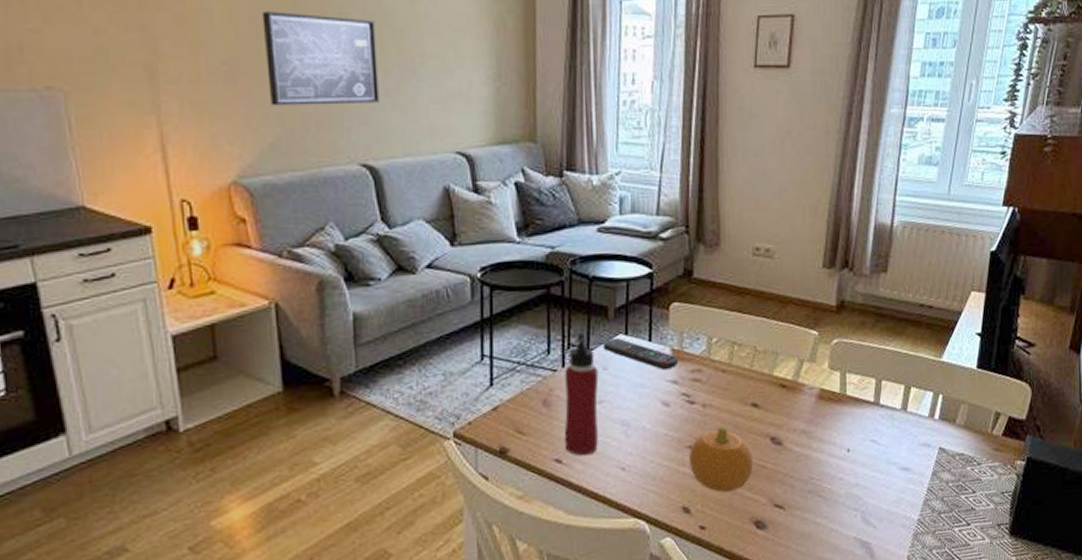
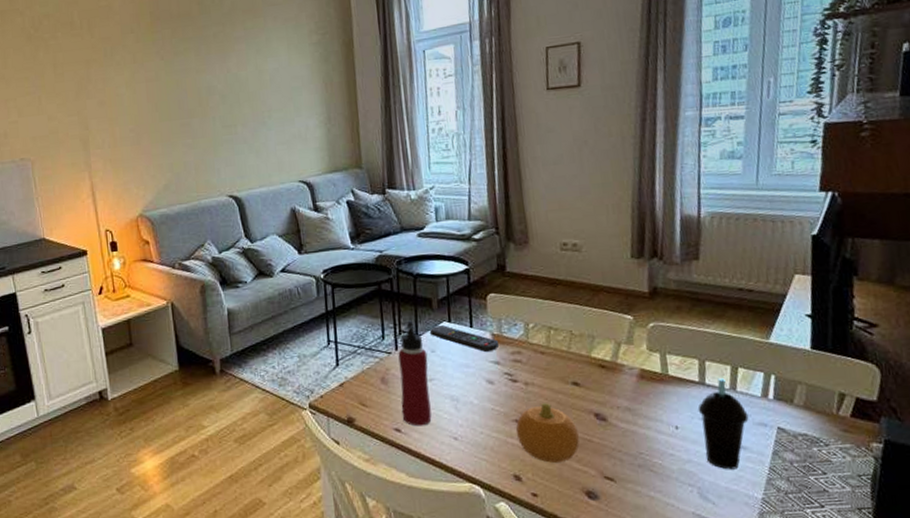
wall art: present [262,12,381,106] -> none [155,88,241,158]
cup: none [870,397,915,493] -> present [697,377,749,470]

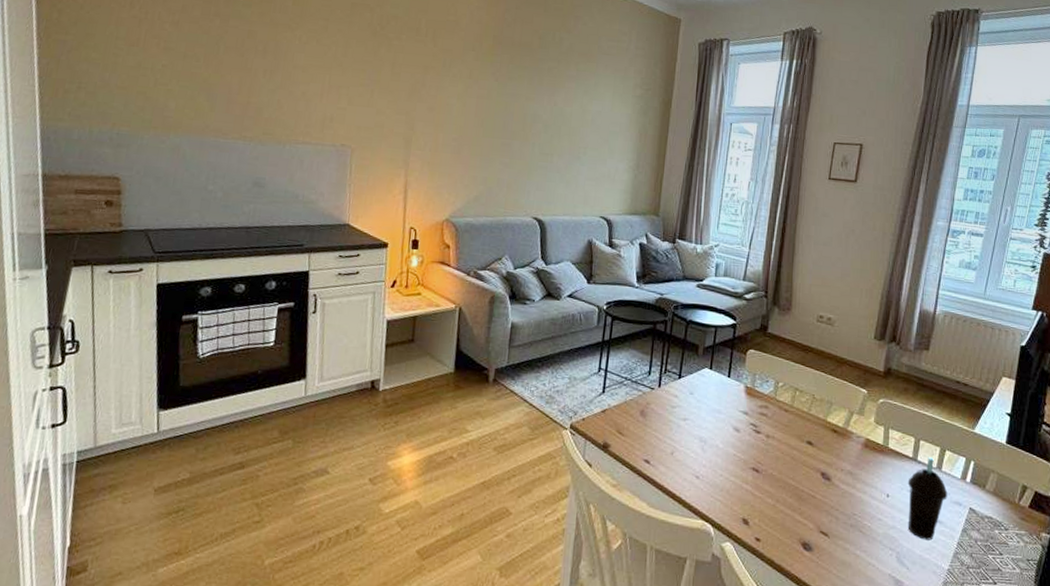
water bottle: present [398,320,432,427] -> none [653,361,686,461]
remote control: present [430,325,500,353] -> none [692,371,751,403]
fruit: present [516,402,580,463] -> none [752,455,806,513]

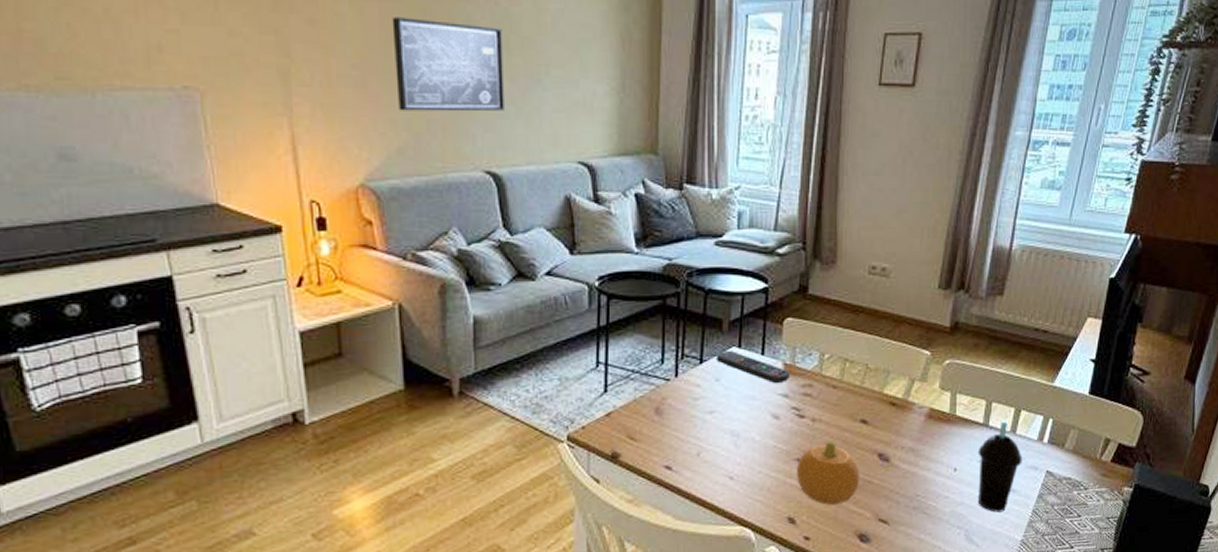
wall art: none [480,109,557,176] -> present [392,17,506,112]
remote control: none [692,371,751,403] -> present [717,351,791,384]
fruit: none [752,455,806,513] -> present [797,440,861,505]

